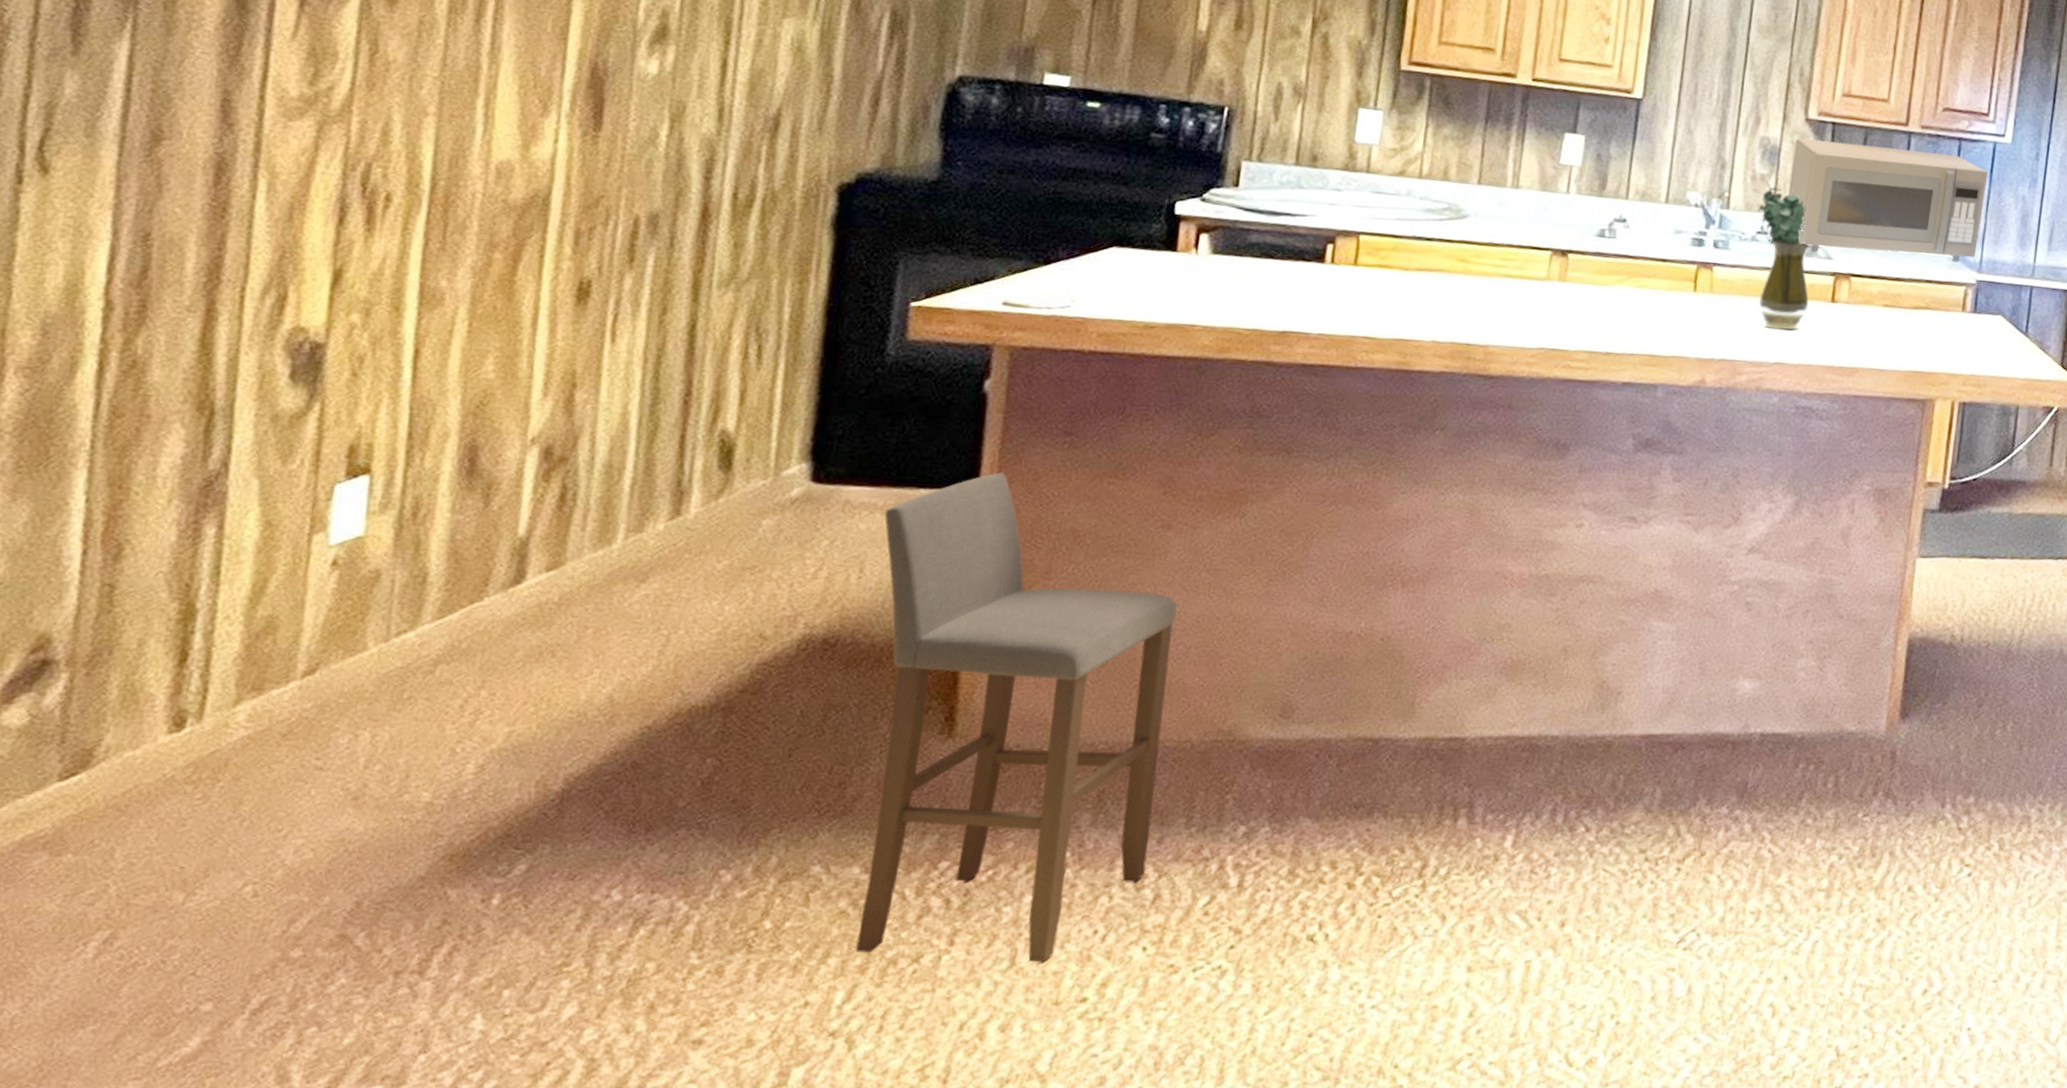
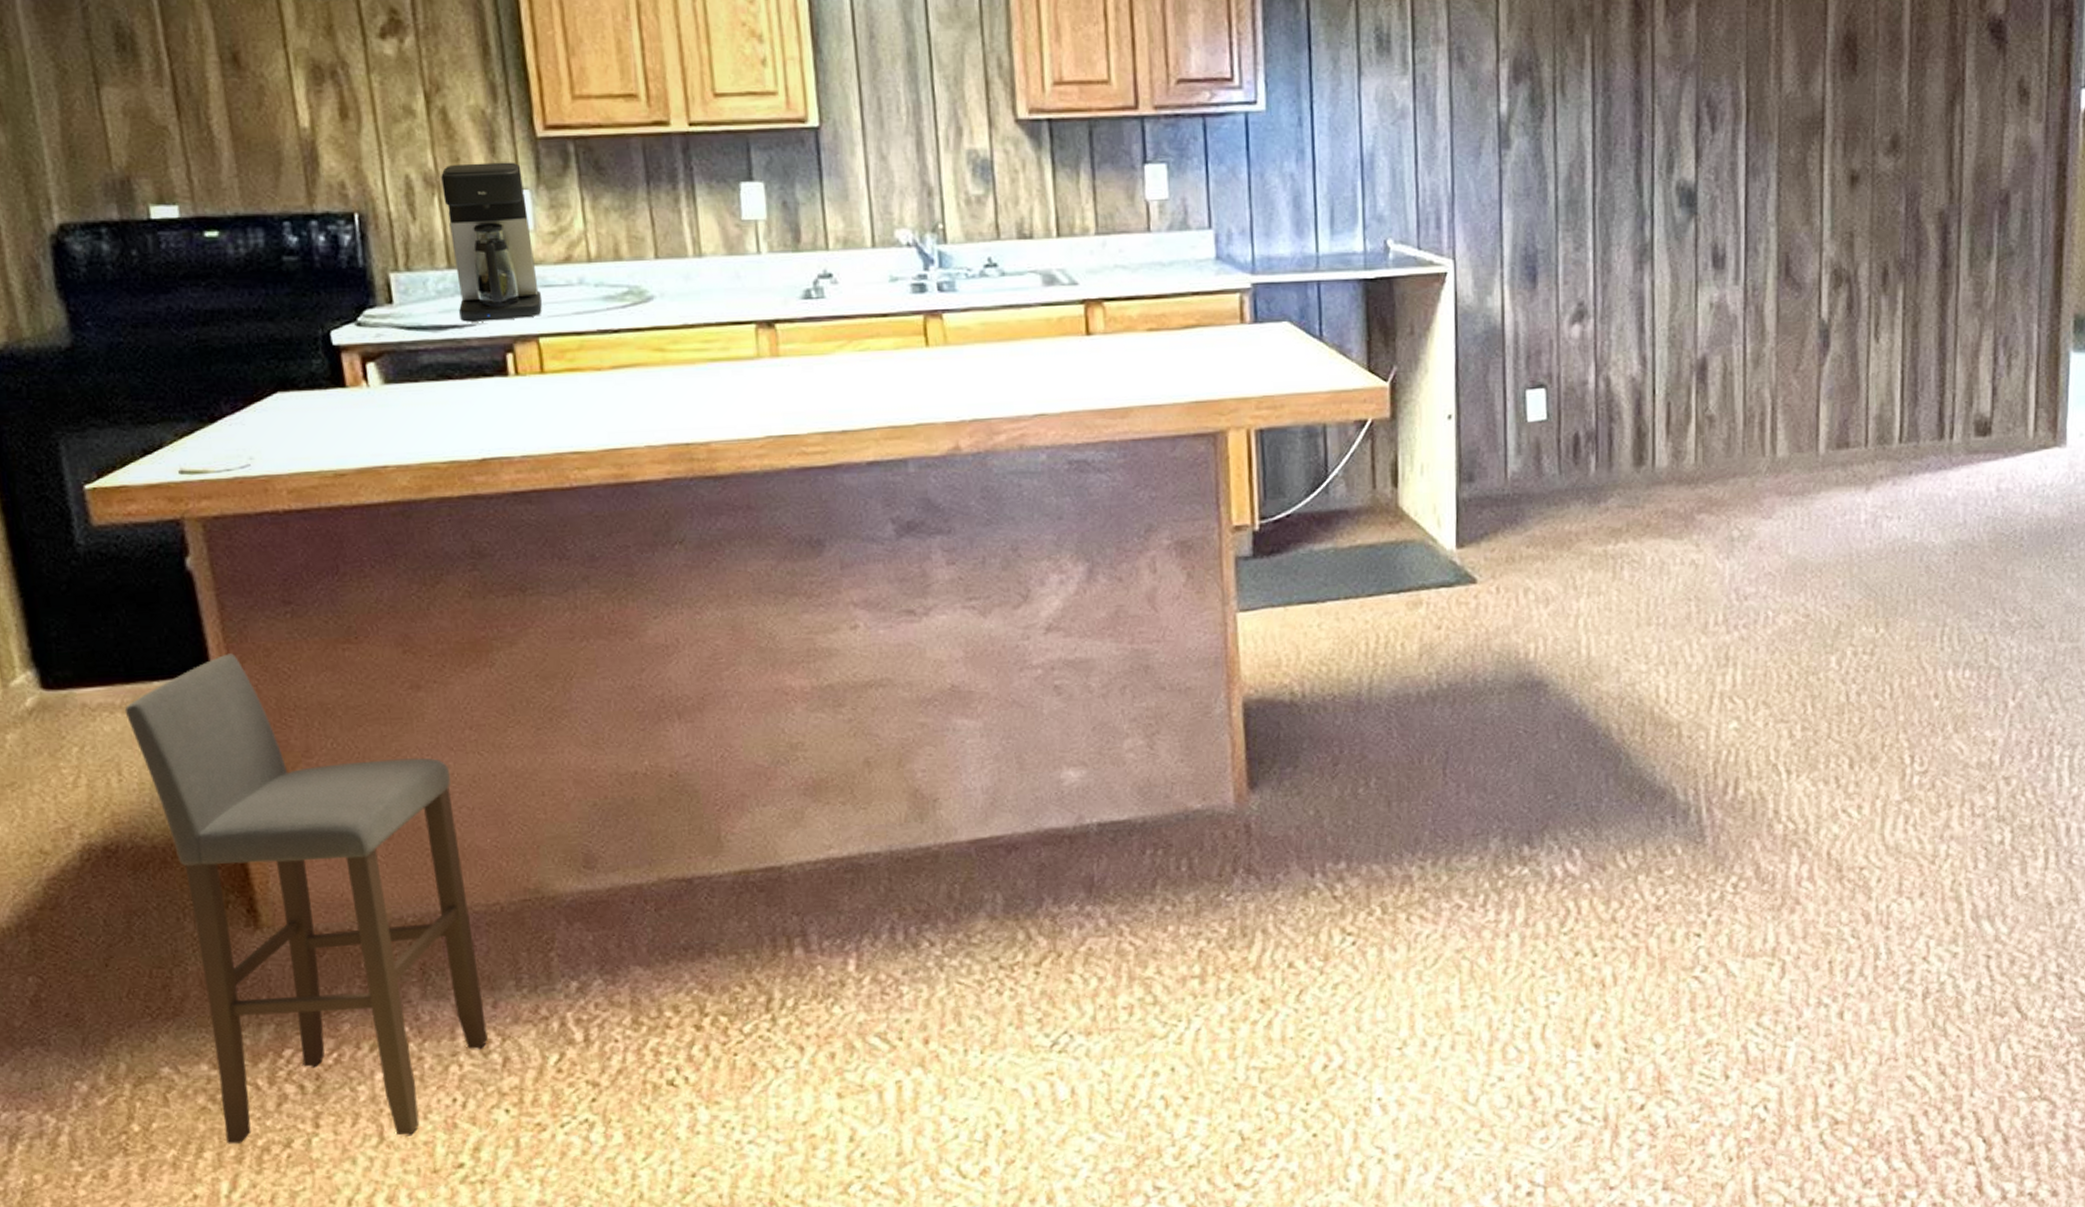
coffee maker: none [1295,80,1381,217] -> present [441,162,543,322]
vase: present [1757,183,1810,330] -> none [980,205,1061,376]
microwave: present [1788,138,1989,263] -> none [1008,135,1246,279]

